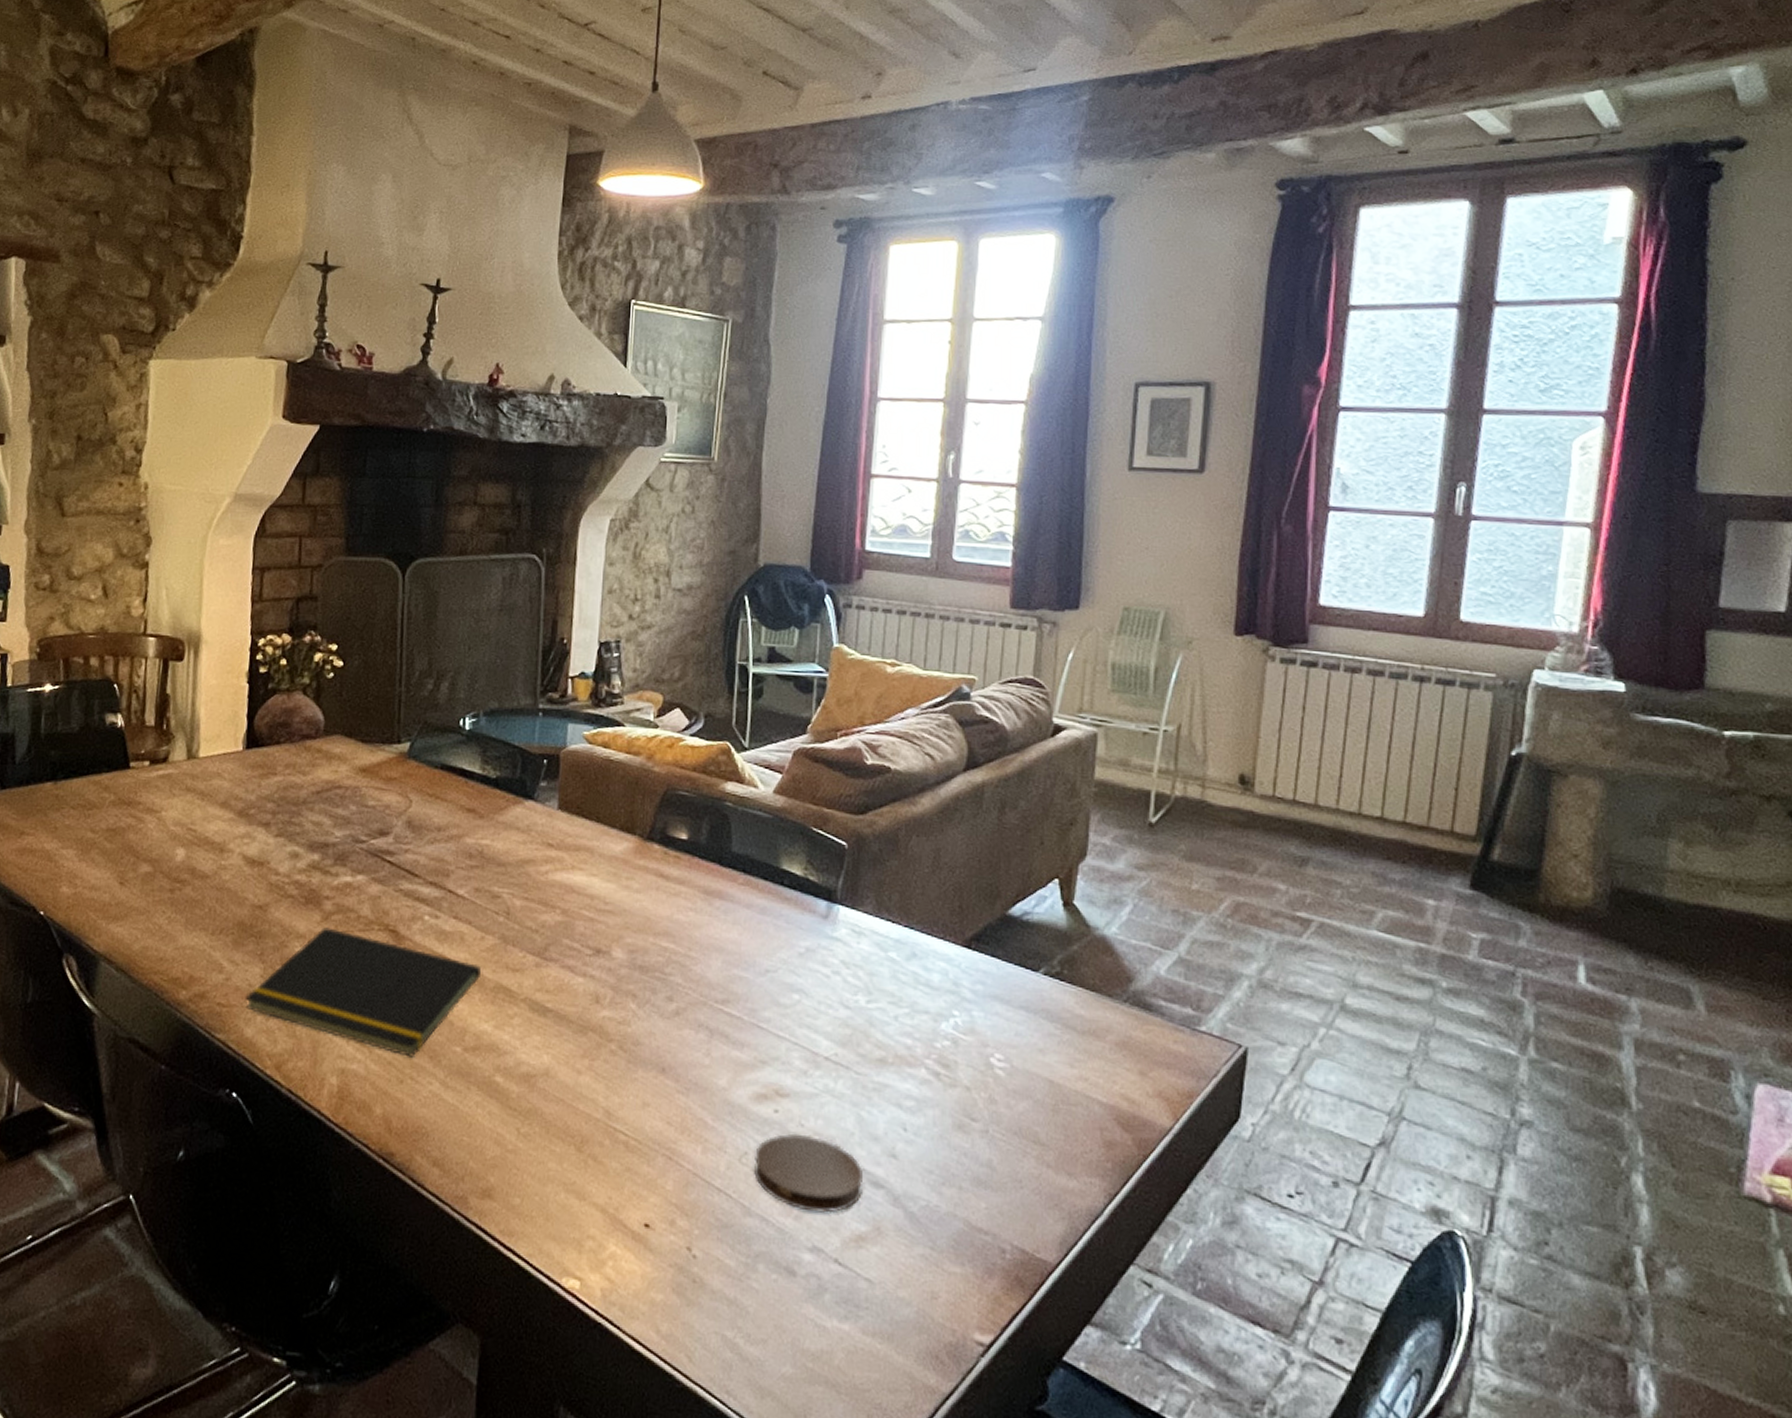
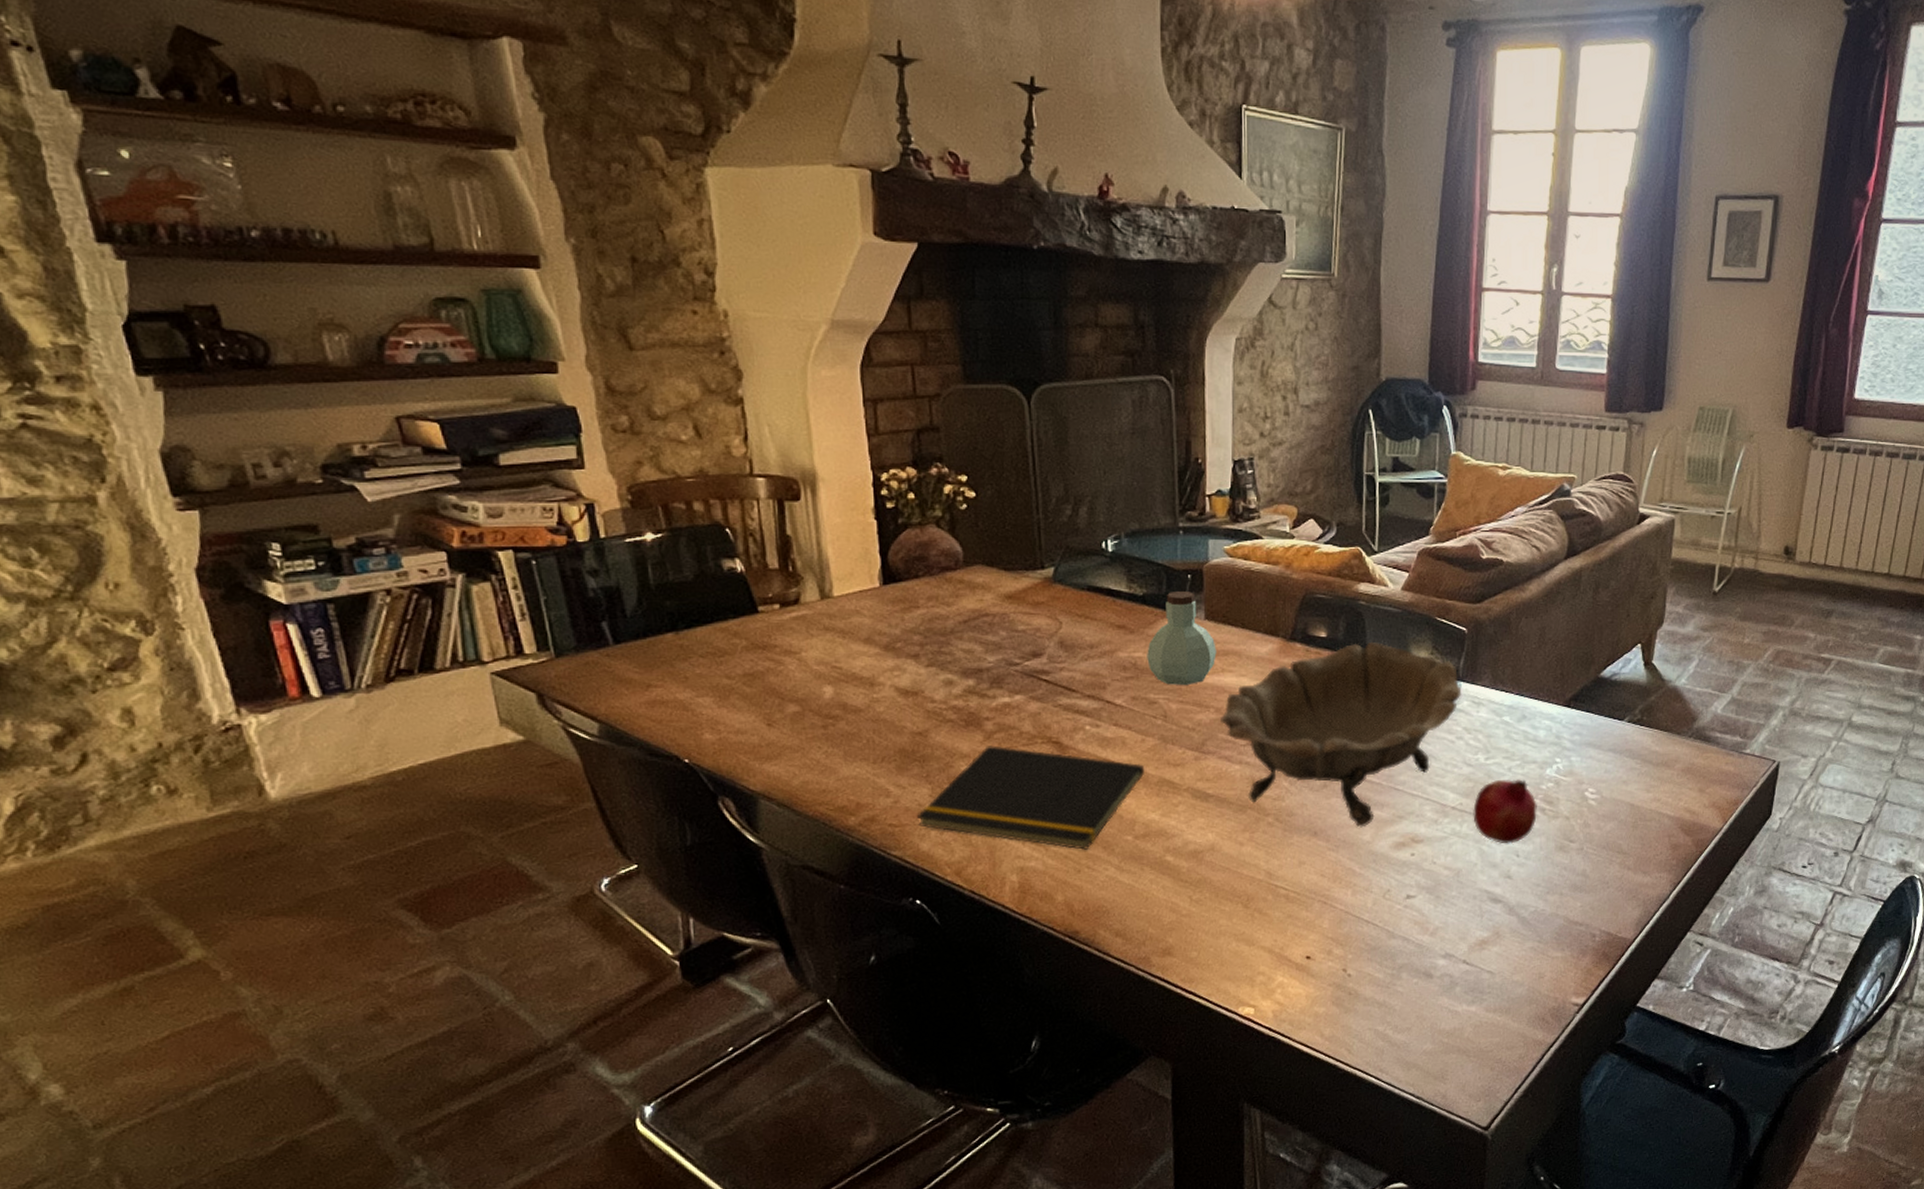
jar: none [494,776,568,881] -> present [1147,590,1217,686]
decorative bowl: none [566,848,840,1070] -> present [1221,641,1462,828]
coaster: present [754,1134,863,1213] -> none [1396,869,1484,928]
fruit: none [850,1030,930,1113] -> present [1473,779,1537,844]

